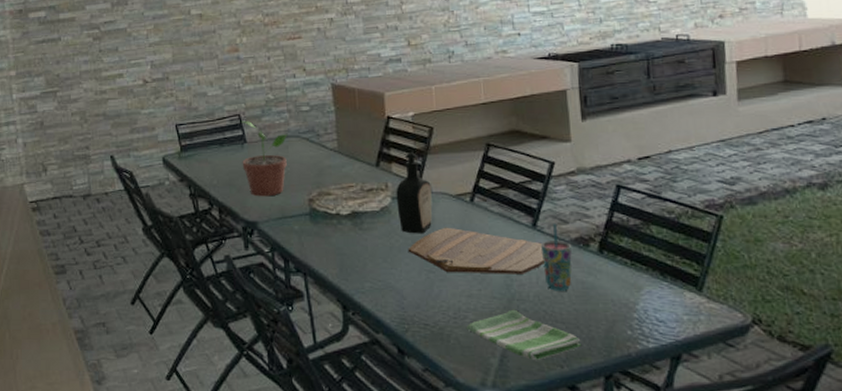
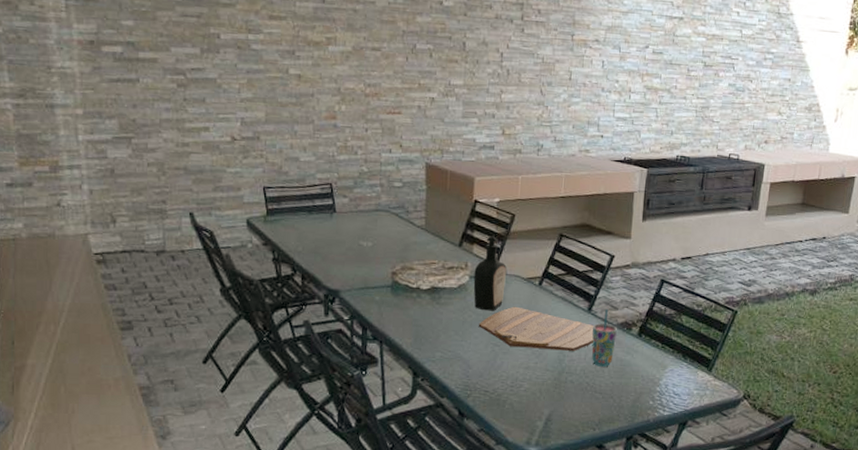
potted plant: present [241,121,288,197] -> none [329,191,378,267]
dish towel: present [466,309,582,360] -> none [520,380,613,423]

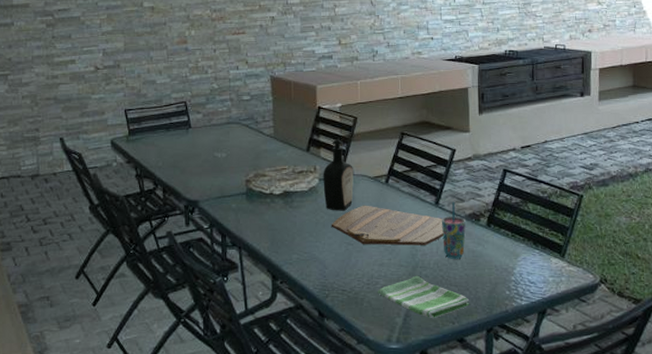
dish towel: none [520,380,613,423] -> present [377,275,470,318]

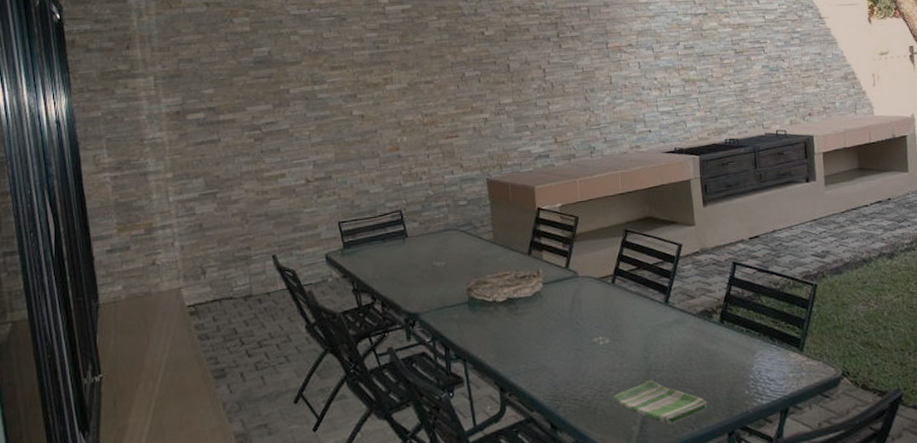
bottle: present [323,139,354,211] -> none [546,240,579,316]
cutting board: present [331,205,444,246] -> none [558,307,676,350]
cup: present [442,202,466,259] -> none [673,299,699,360]

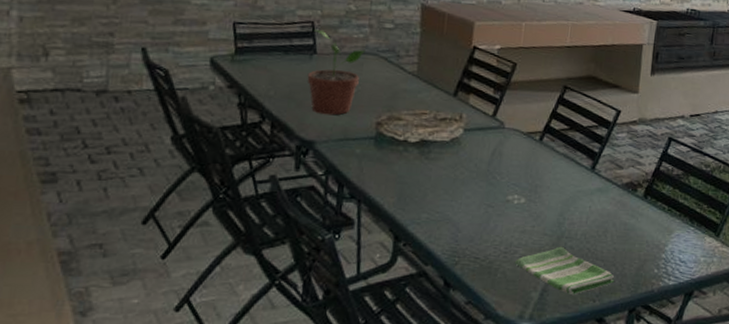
potted plant: none [403,217,447,289] -> present [307,30,365,115]

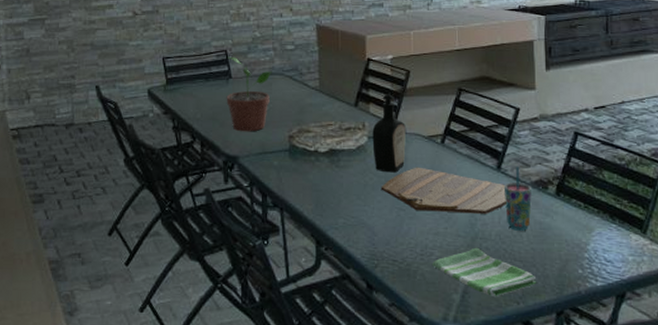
bottle: none [467,85,505,168] -> present [372,94,406,173]
cutting board: none [471,163,598,214] -> present [381,167,506,214]
cup: none [594,168,622,231] -> present [505,167,532,231]

